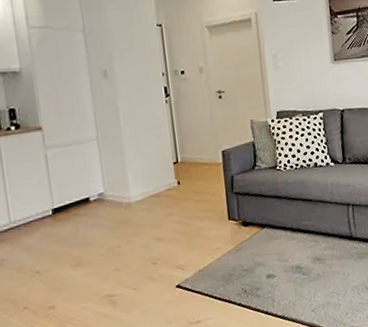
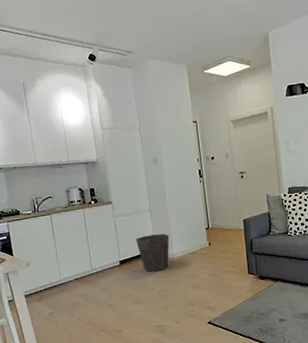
waste bin: none [76,170,124,223] -> present [136,233,170,272]

